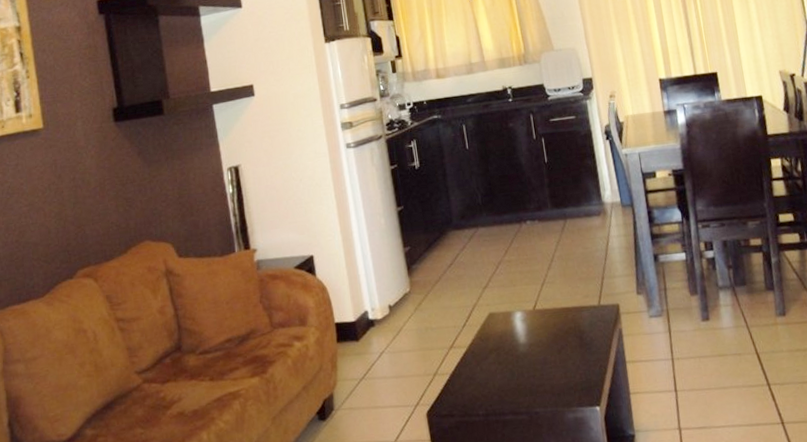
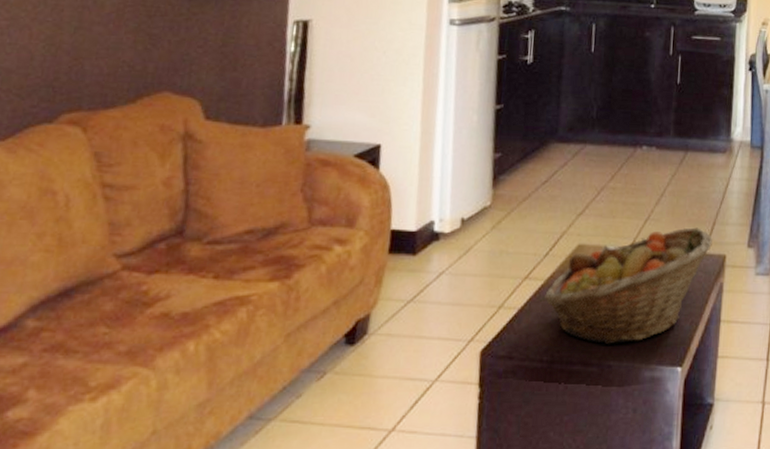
fruit basket: none [469,284,606,395] -> present [543,227,714,345]

